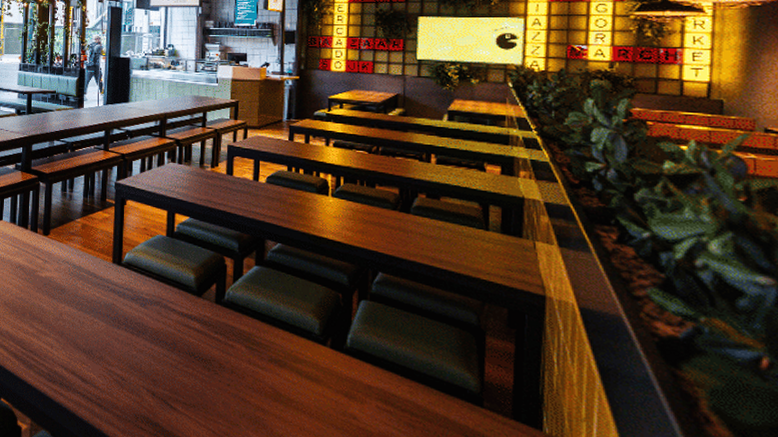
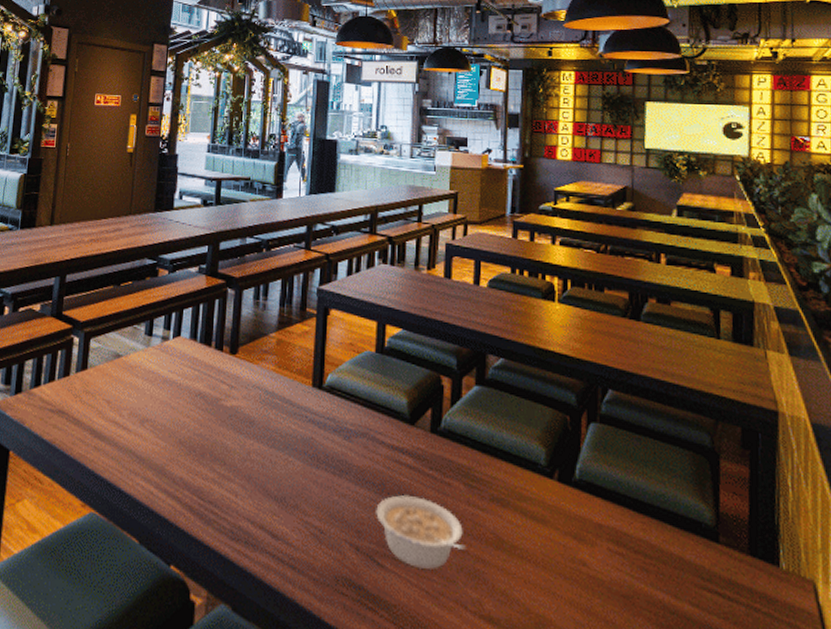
legume: none [169,352,249,414] -> present [376,494,467,569]

